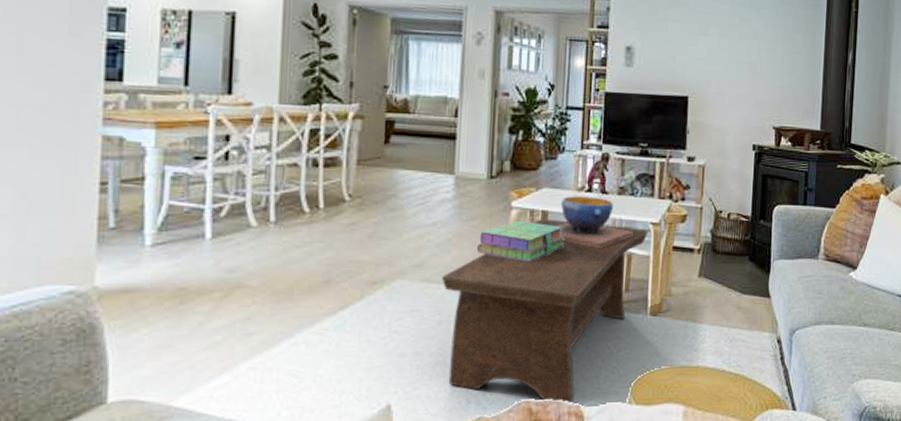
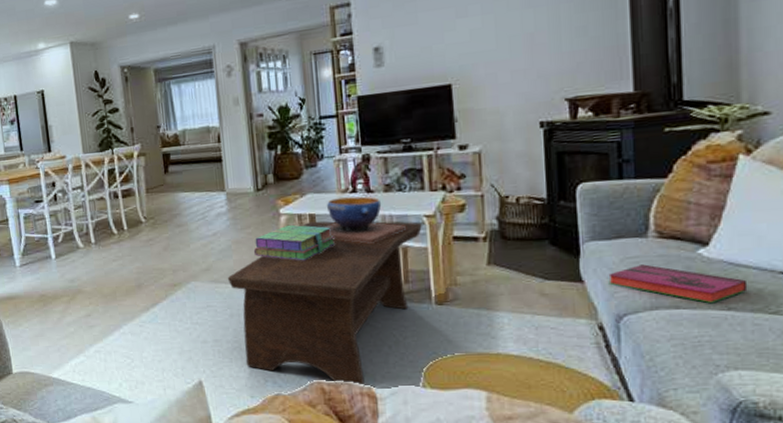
hardback book: none [788,283,878,321] -> present [608,264,748,304]

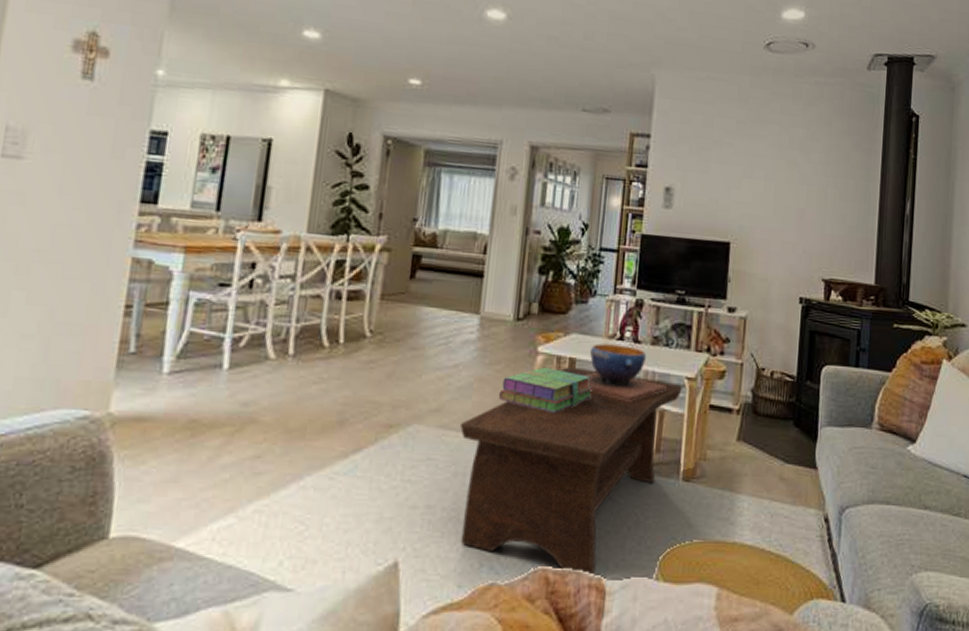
hardback book: present [608,264,748,304] -> none [837,456,940,502]

